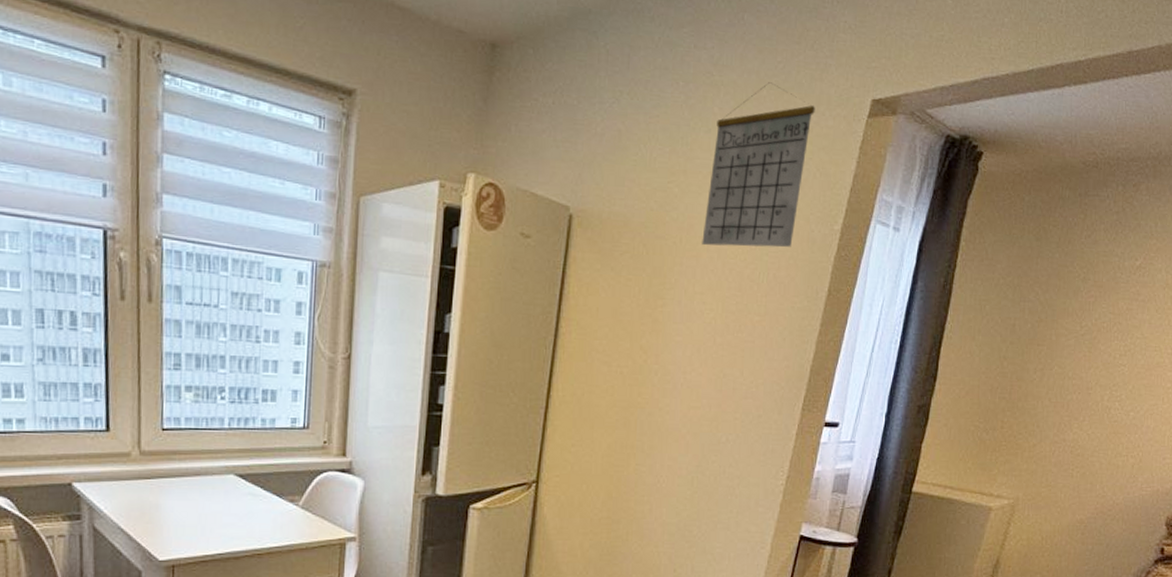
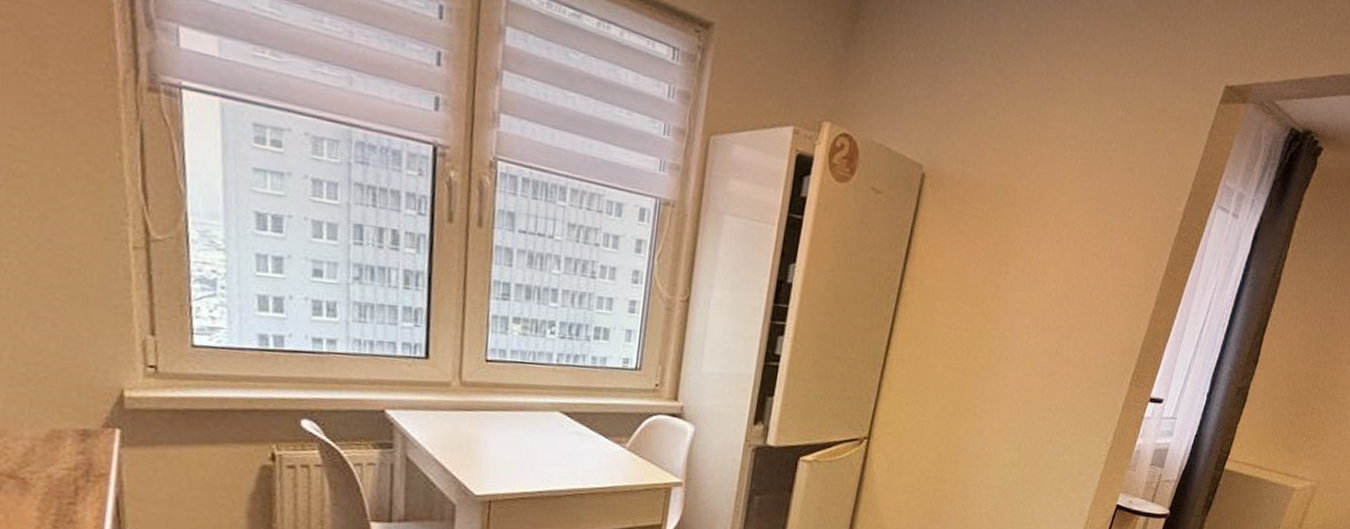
calendar: present [702,82,815,248] -> none [1049,58,1171,225]

